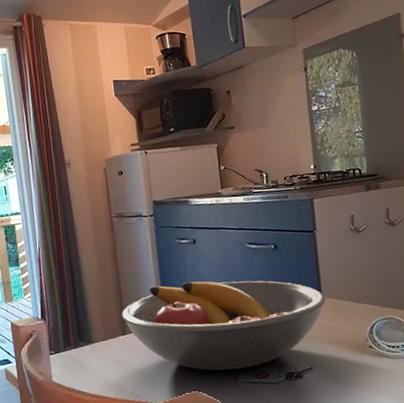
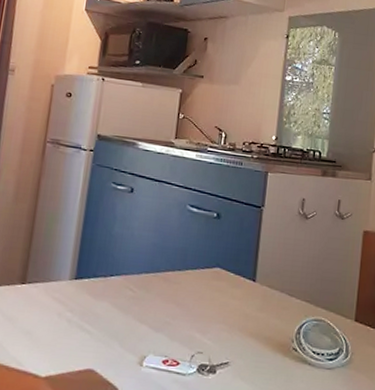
fruit bowl: present [121,280,326,371] -> none [26,232,259,351]

